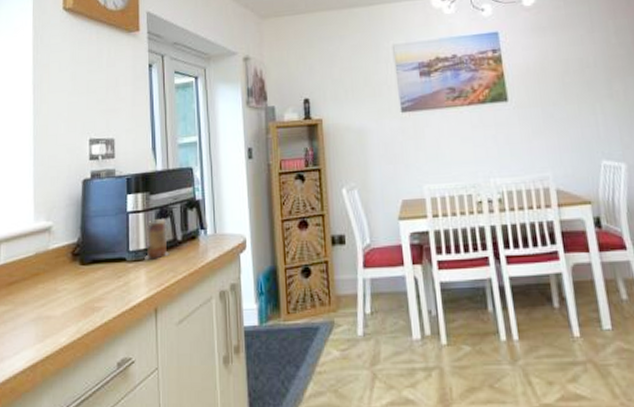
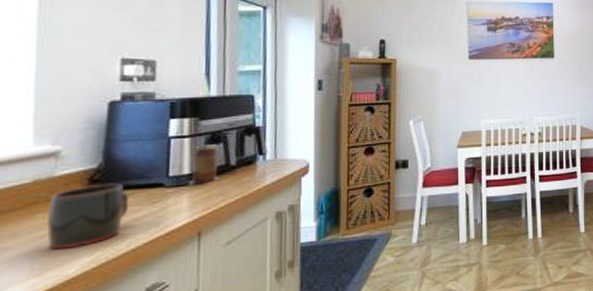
mug: none [45,256,101,318] -> present [47,183,130,250]

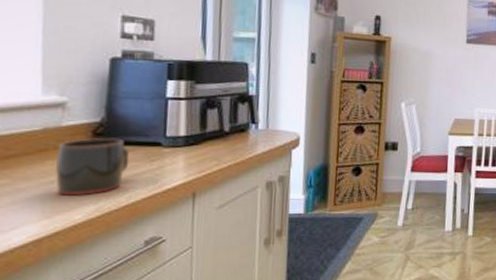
canister: present [188,144,220,185] -> none [184,108,214,147]

